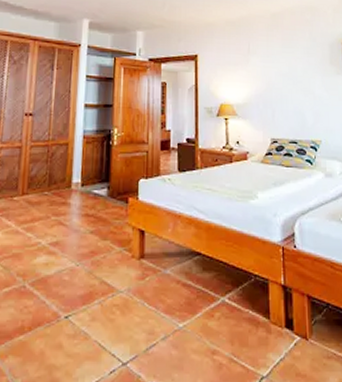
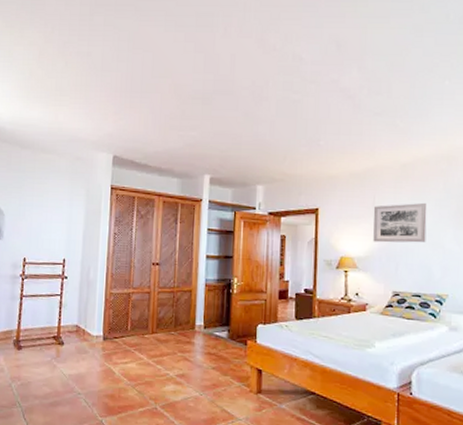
wall art: none [249,50,298,90] -> present [373,202,427,243]

